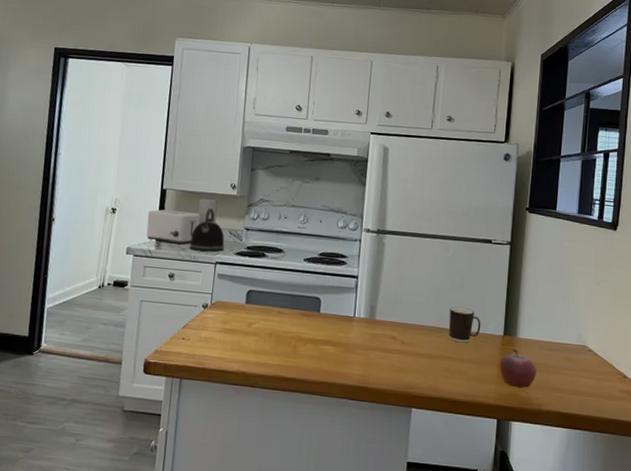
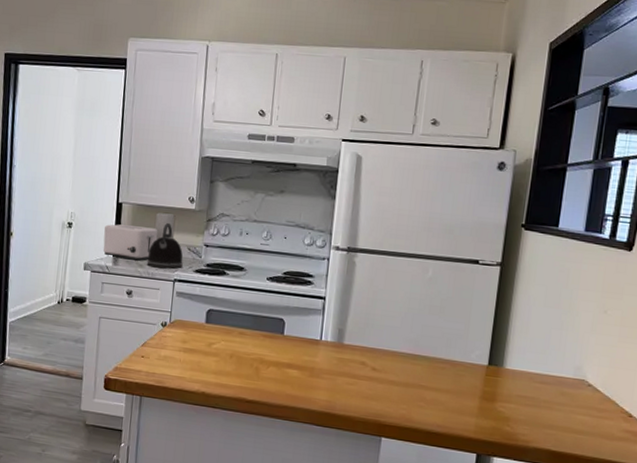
mug: present [448,306,481,343] -> none [425,332,463,372]
fruit: present [499,348,537,388] -> none [481,379,525,423]

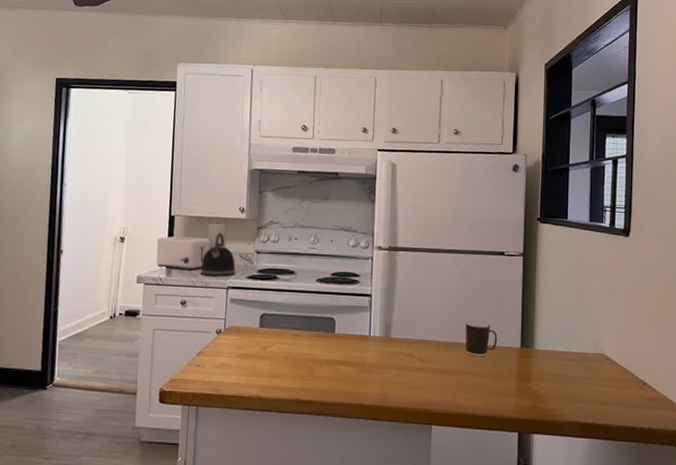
mug: none [425,332,463,372] -> present [465,320,498,357]

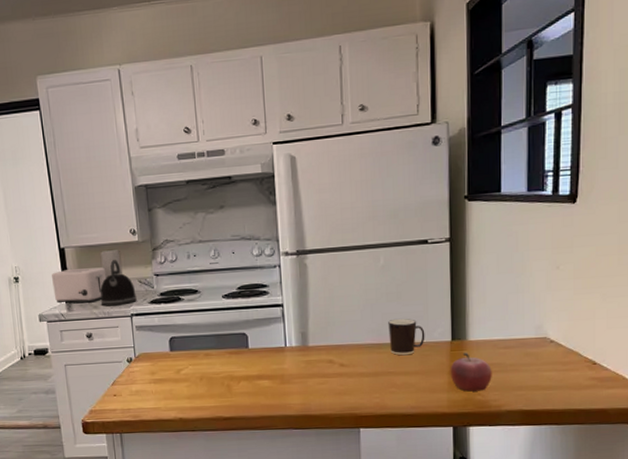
fruit: none [518,360,555,400] -> present [450,352,492,392]

